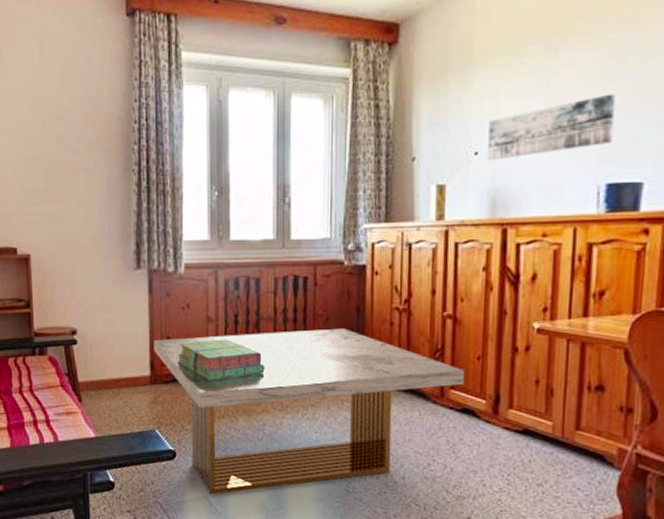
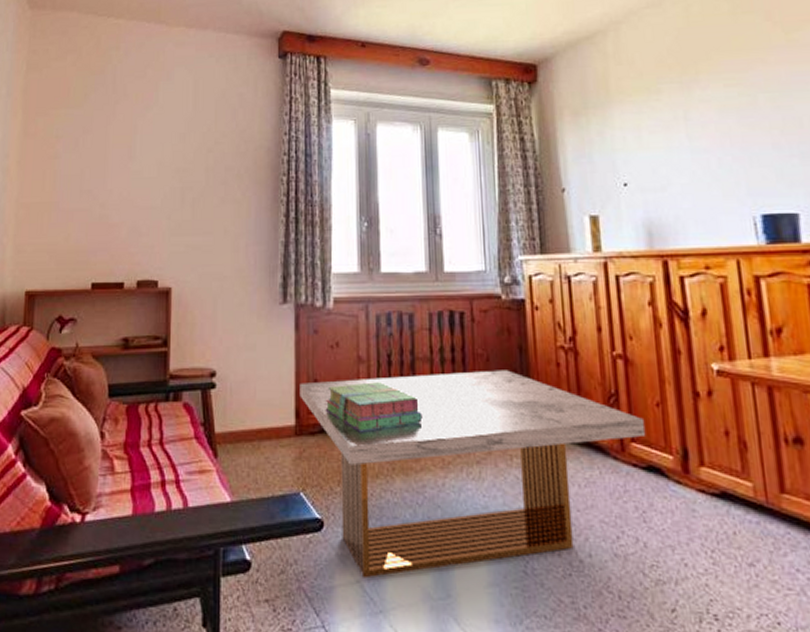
wall art: present [488,94,616,161] -> none [634,128,759,192]

